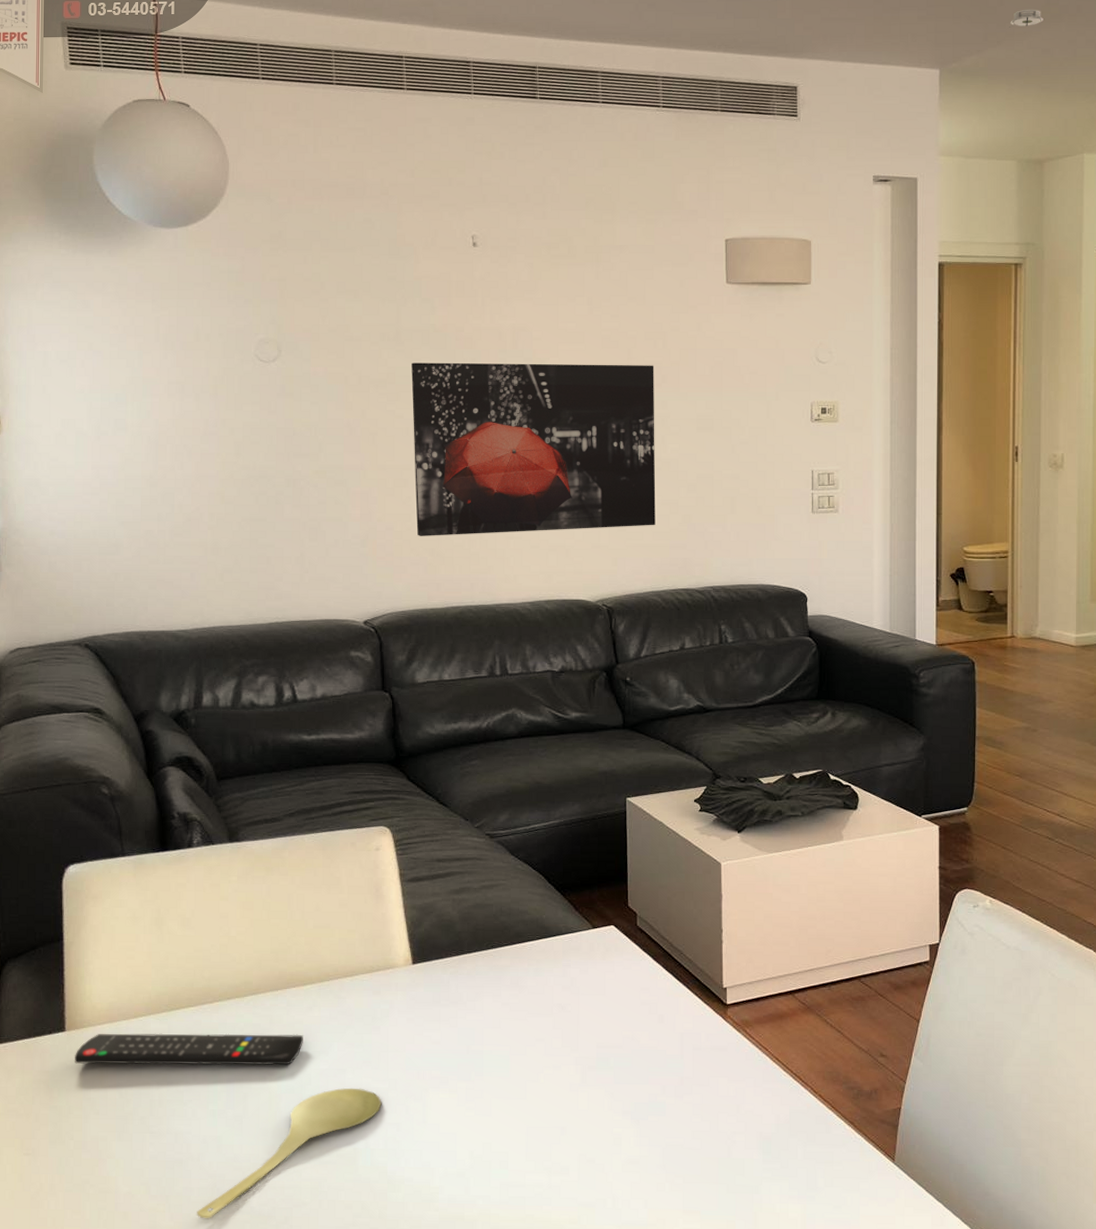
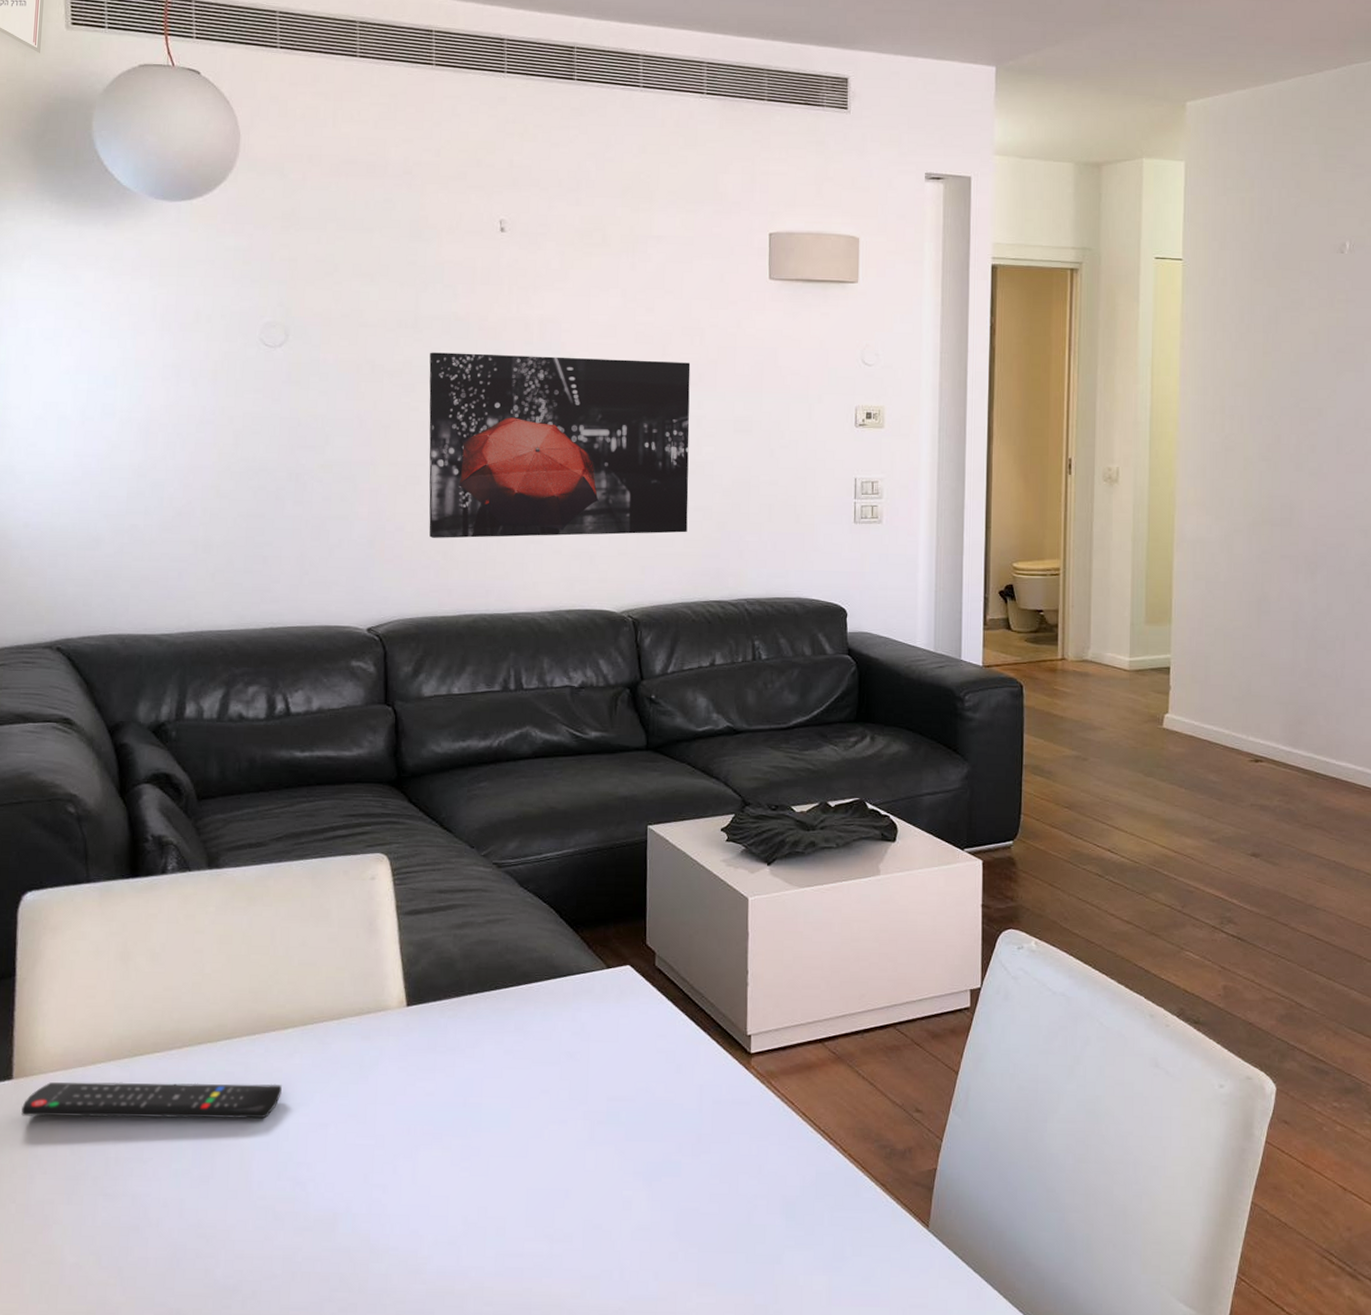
spoon: present [196,1088,382,1219] -> none [152,1144,367,1294]
smoke detector: present [1009,9,1043,28] -> none [1068,9,1103,27]

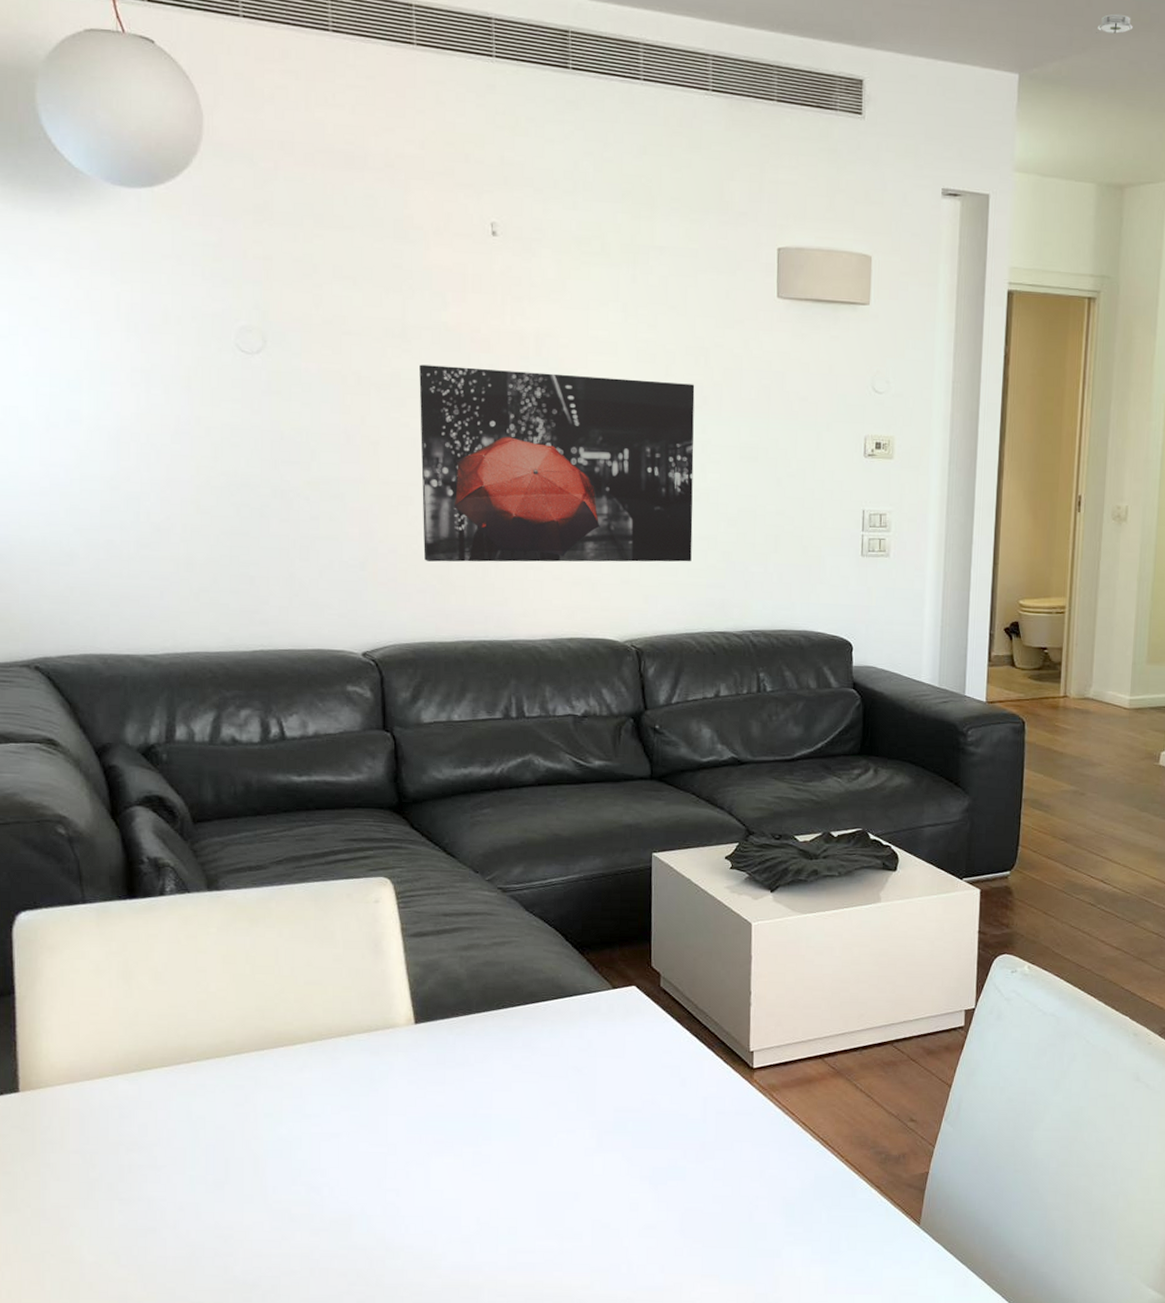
remote control: present [21,1082,282,1119] -> none [31,1094,293,1129]
smoke detector: none [1068,9,1103,27] -> present [1096,13,1133,34]

